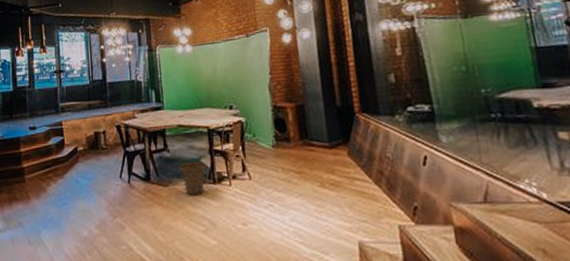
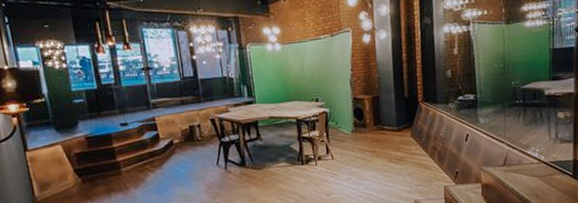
basket: present [179,161,207,196] -> none [271,147,296,176]

